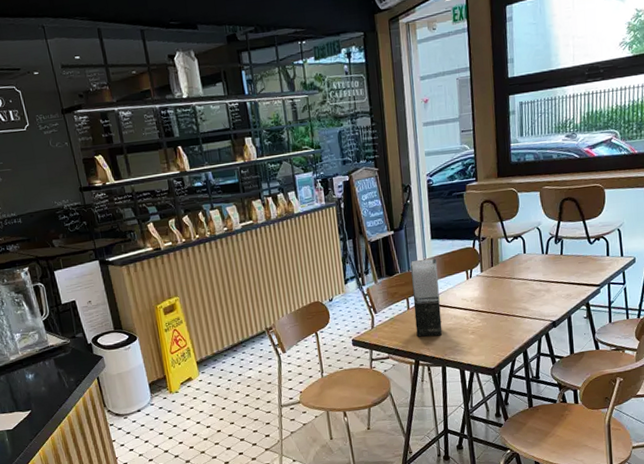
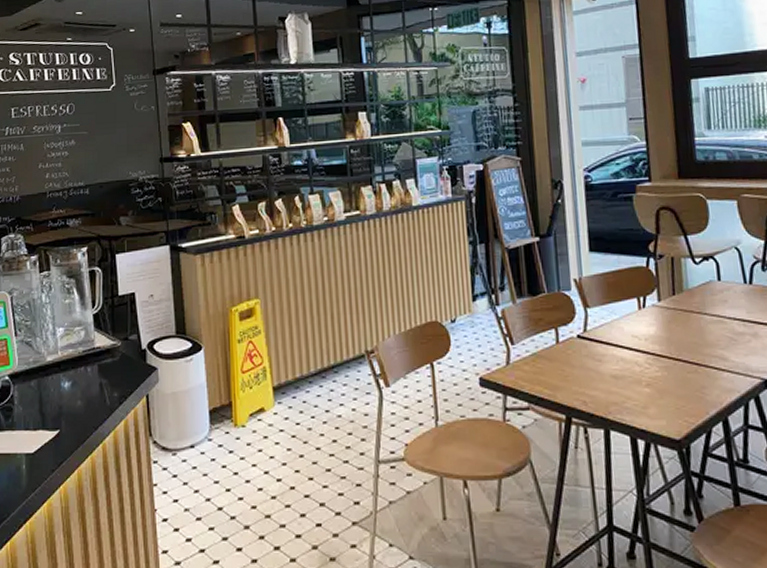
vase: present [410,258,443,337] -> none [560,277,605,385]

